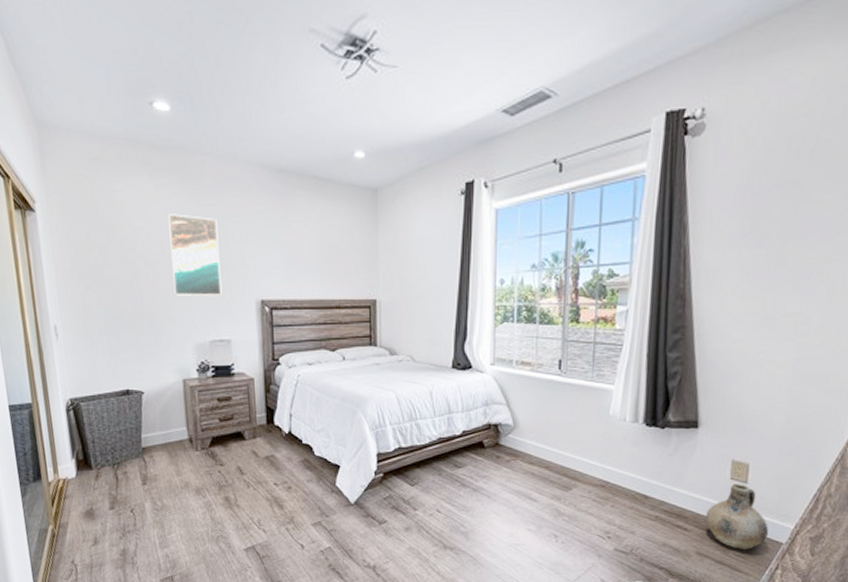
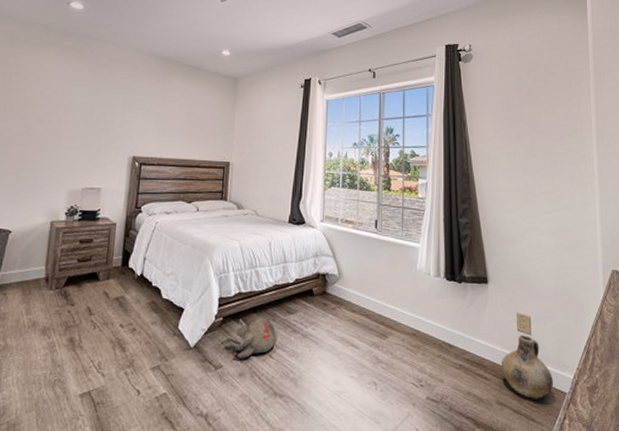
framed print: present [168,214,222,296] -> none [58,83,106,150]
plush toy: none [398,473,446,514] -> present [234,318,278,359]

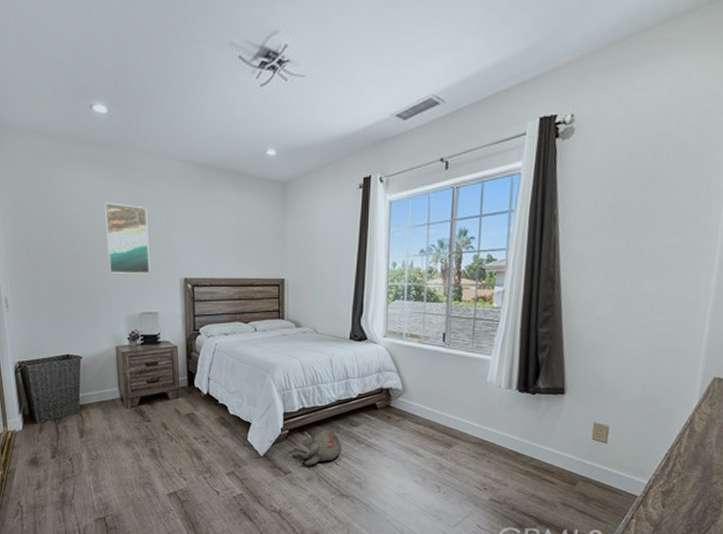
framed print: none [58,83,106,150] -> present [104,202,151,274]
ceramic jug: present [501,335,554,399] -> none [569,444,626,501]

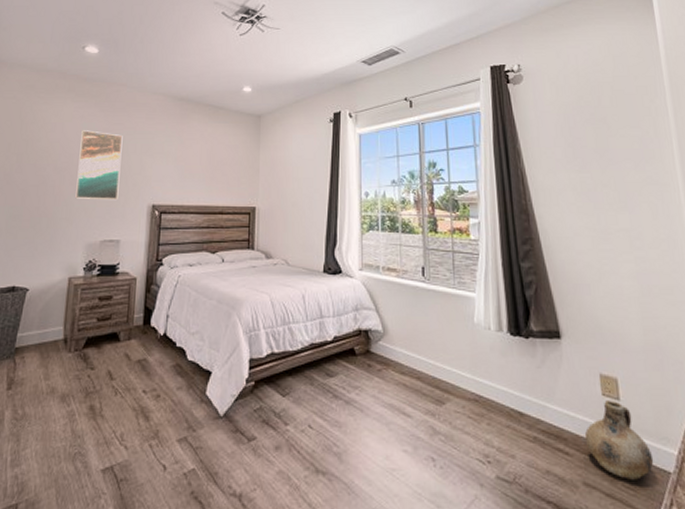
plush toy: present [301,430,343,466] -> none [269,382,318,429]
ceramic jug: none [569,444,626,501] -> present [584,401,654,480]

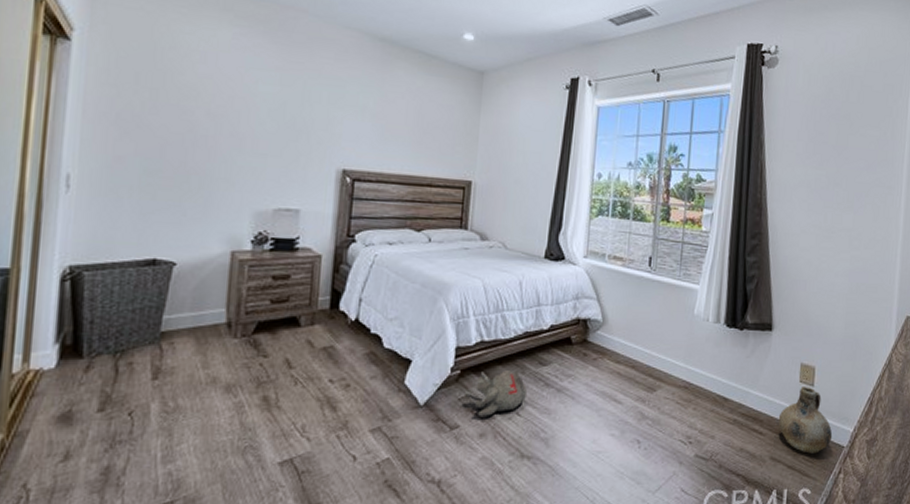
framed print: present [75,130,123,199] -> none [238,66,303,160]
plush toy: none [269,382,318,429] -> present [474,370,528,418]

